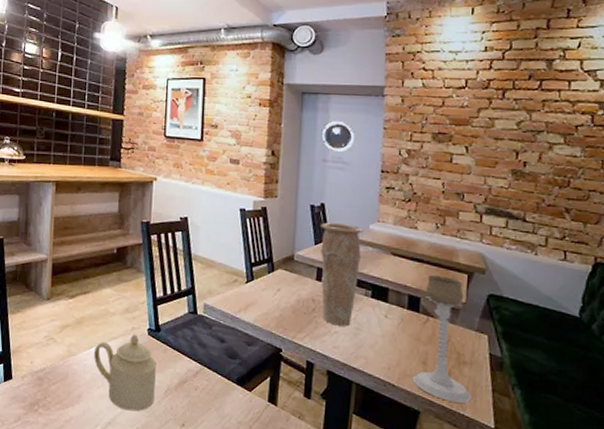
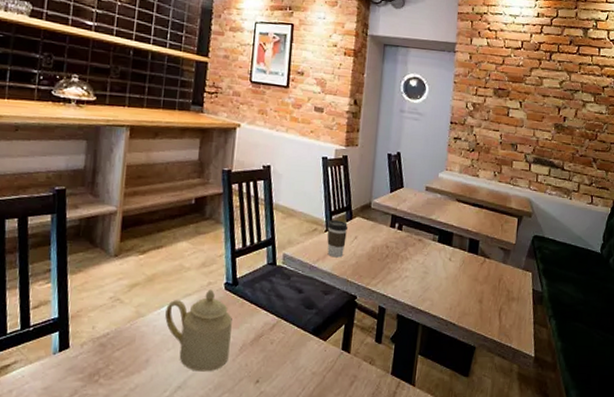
coffee cup: none [248,271,271,310] -> present [327,220,349,258]
vase: present [321,222,364,327] -> none [395,171,434,271]
candle holder: present [412,275,472,403] -> none [470,219,517,336]

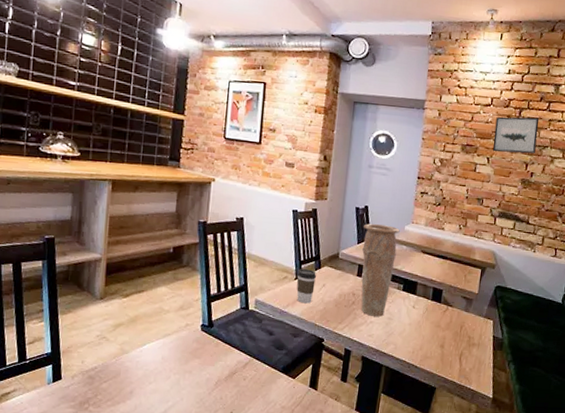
sugar bowl: present [165,289,232,372] -> none [147,330,208,403]
vase: none [395,171,434,271] -> present [361,223,400,317]
wall art: none [524,60,570,98] -> present [492,116,540,154]

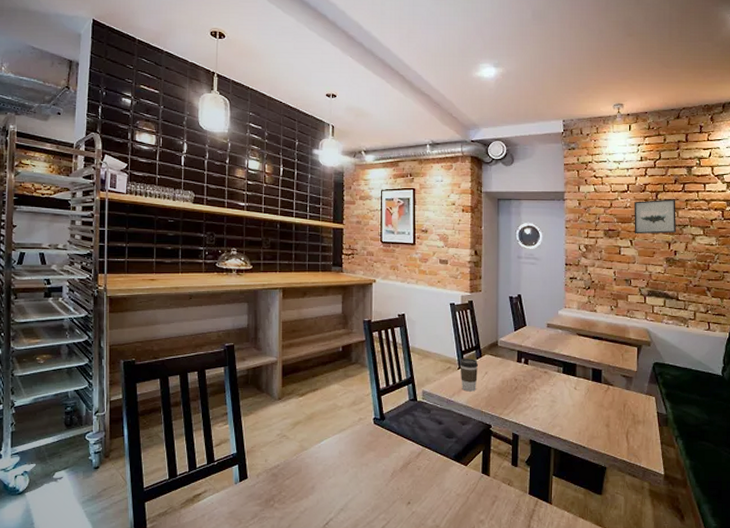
vase: present [361,223,400,317] -> none [519,311,554,400]

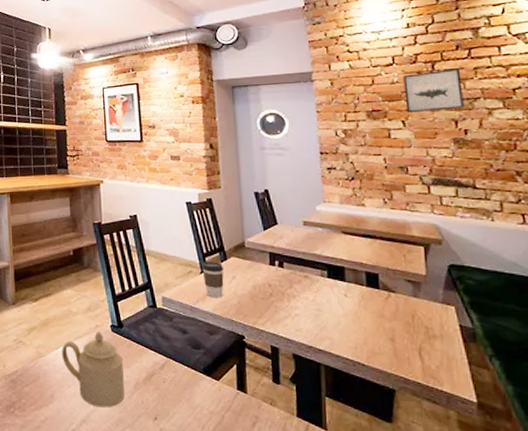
sugar bowl: none [325,424,382,496] -> present [62,332,125,408]

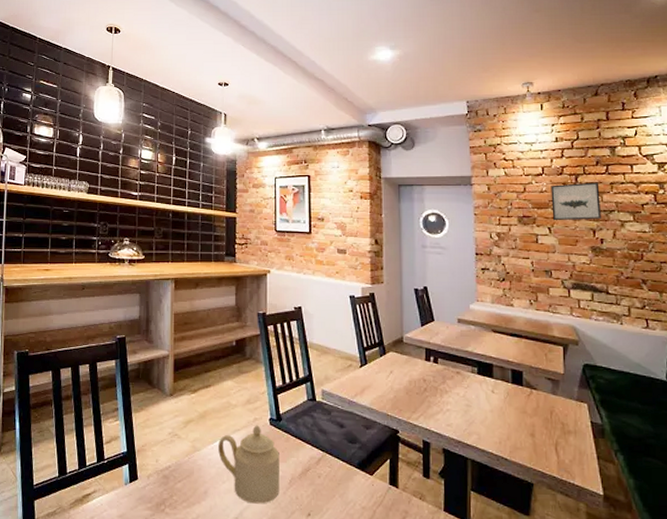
coffee cup: present [202,262,224,298] -> none [362,356,383,392]

